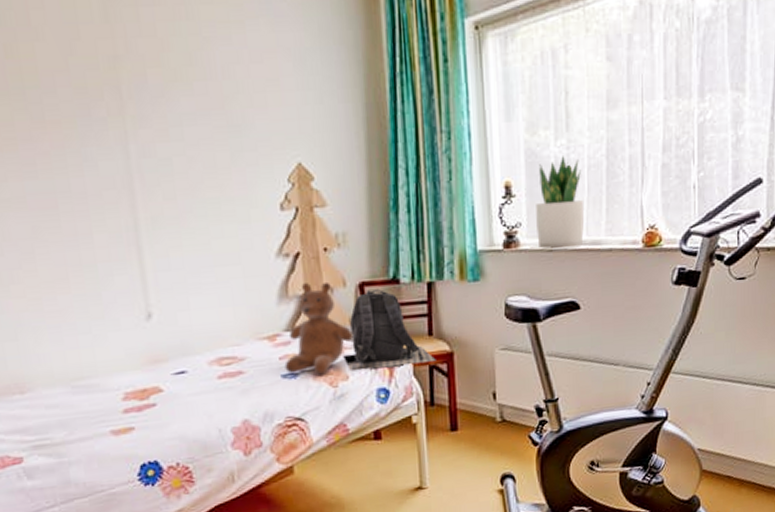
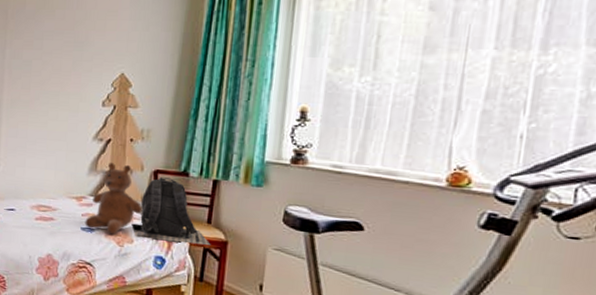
planter: present [536,156,584,250] -> none [326,91,384,175]

